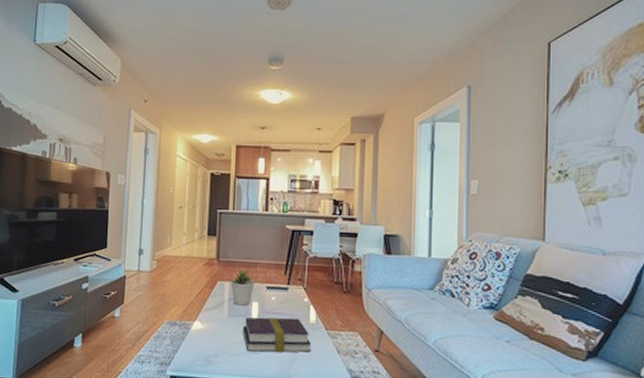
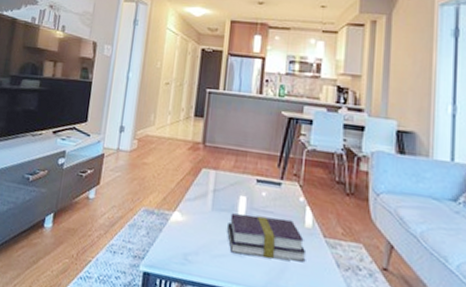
potted plant: present [230,268,255,306] -> none [216,156,244,200]

